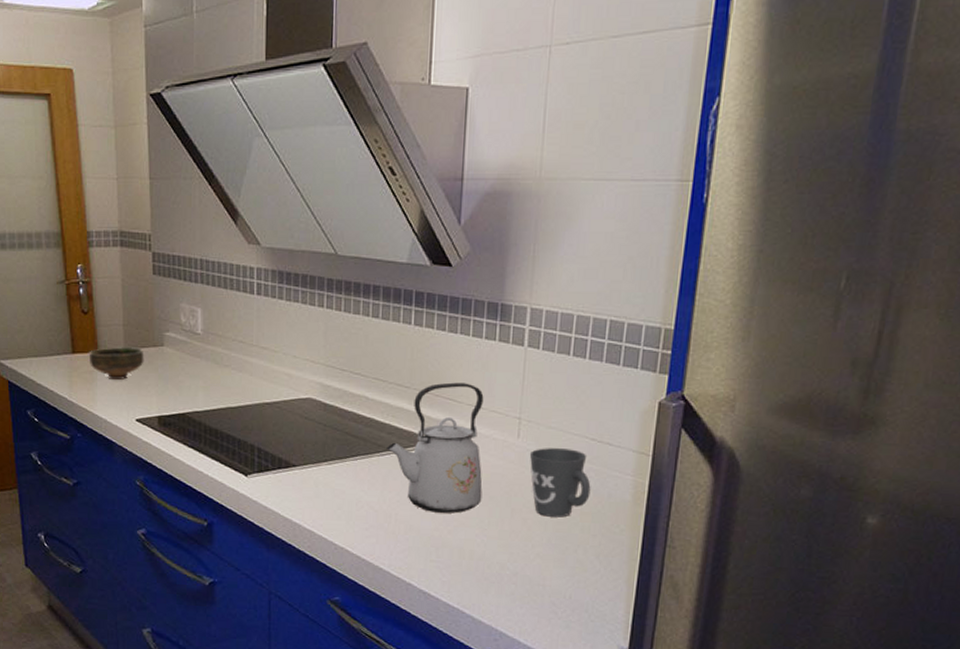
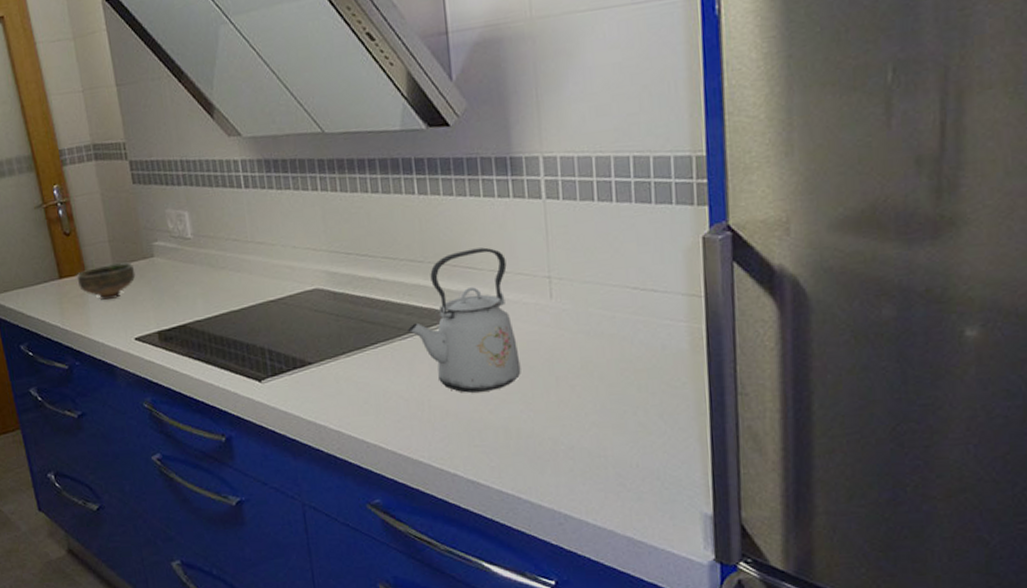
mug: present [529,448,591,517] -> none [566,302,642,380]

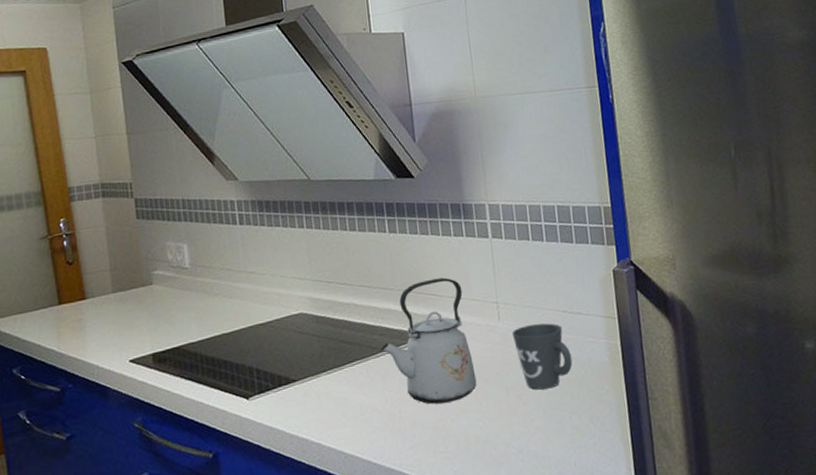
bowl: present [76,262,136,300] -> none [76,289,134,325]
mug: none [566,302,642,380] -> present [511,323,573,390]

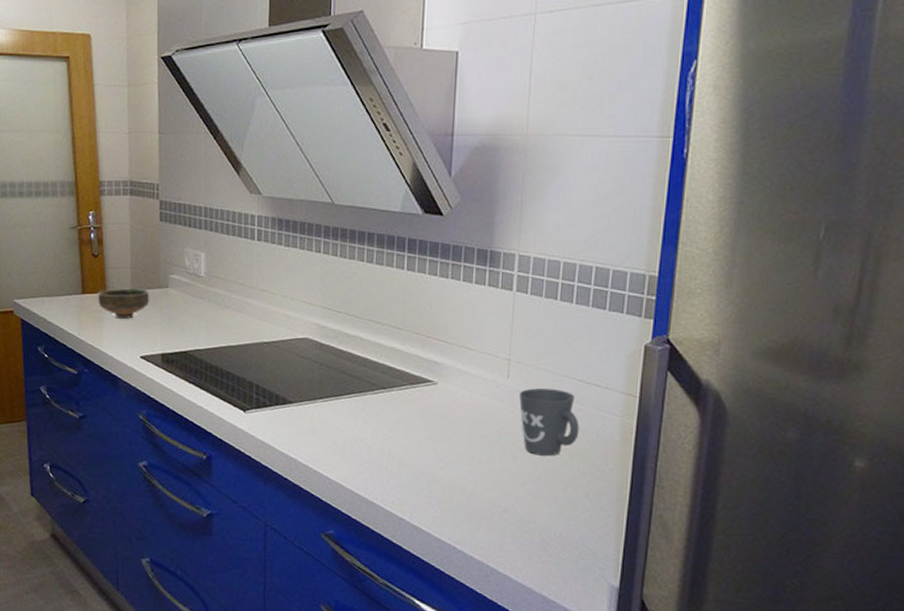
bowl: none [76,289,134,325] -> present [97,288,150,319]
kettle: present [381,277,477,404] -> none [380,324,474,451]

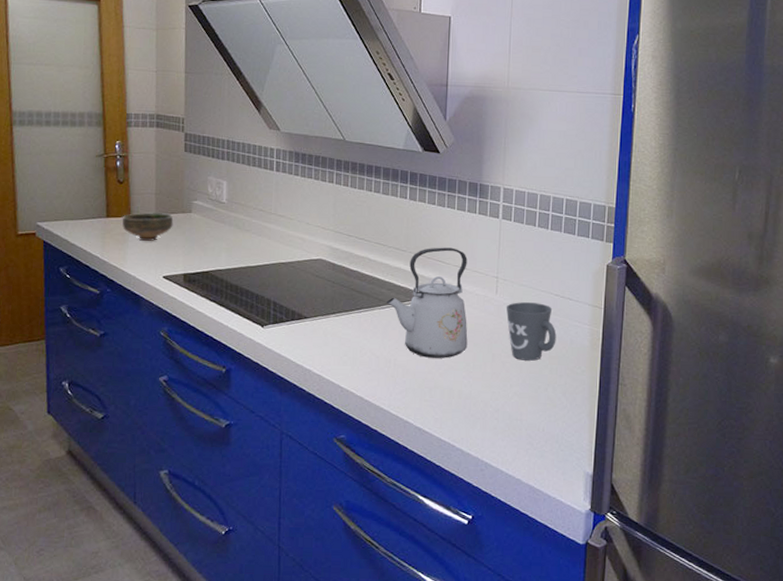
kettle: none [380,324,474,451] -> present [387,247,468,358]

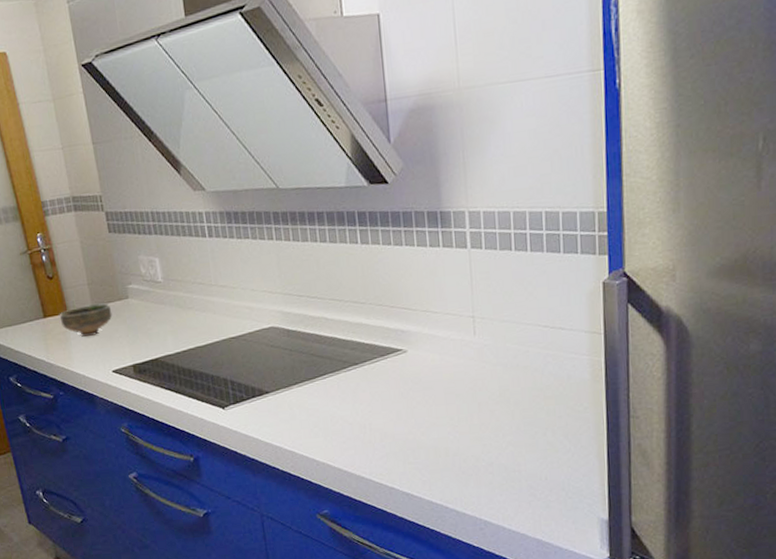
kettle: present [387,247,468,358] -> none [352,290,449,418]
mug: present [506,302,557,361] -> none [487,338,551,406]

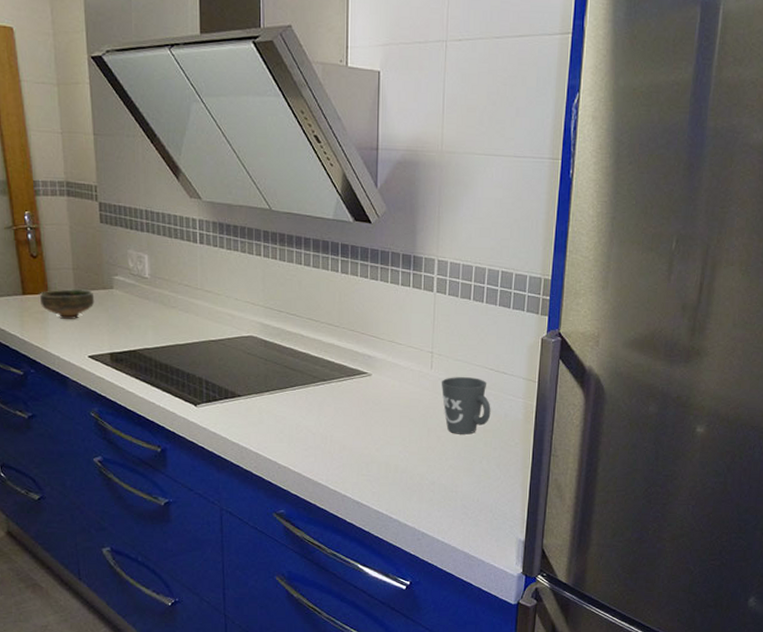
mug: none [487,338,551,406] -> present [441,377,491,435]

